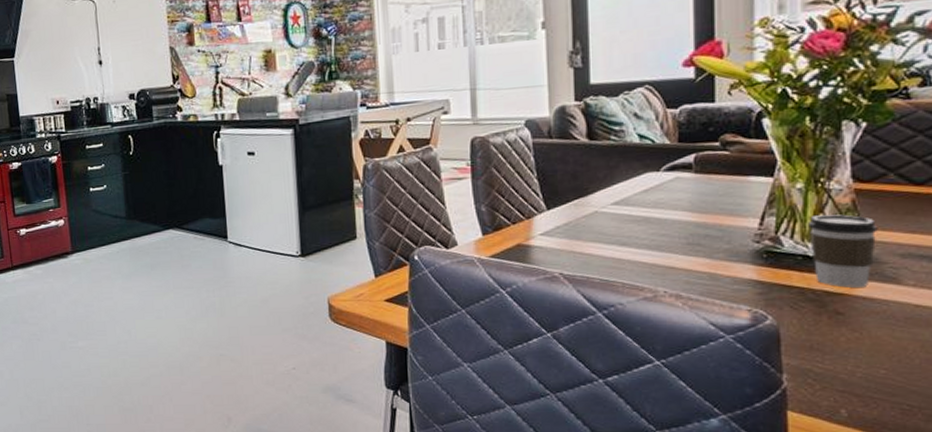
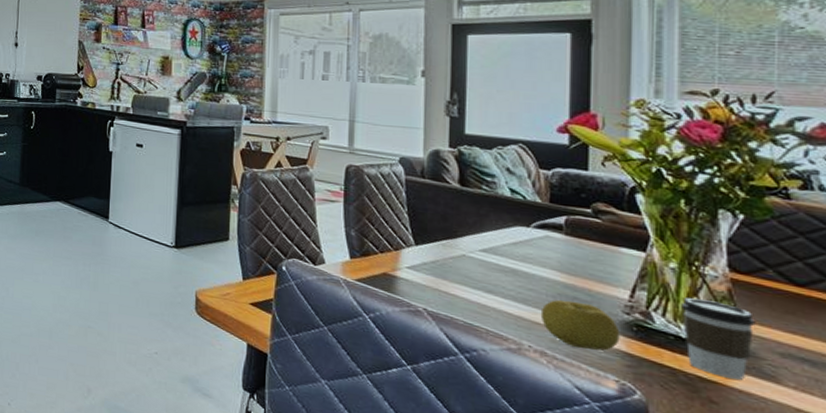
fruit: none [674,239,751,284] -> present [540,300,620,351]

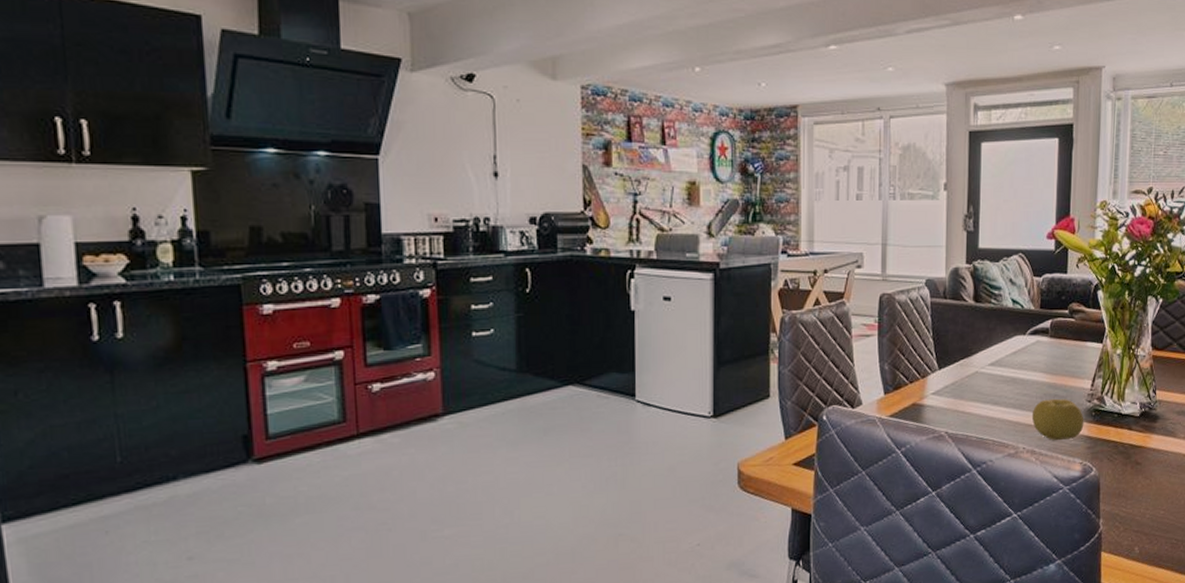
coffee cup: present [681,298,756,380] -> none [1122,377,1165,441]

